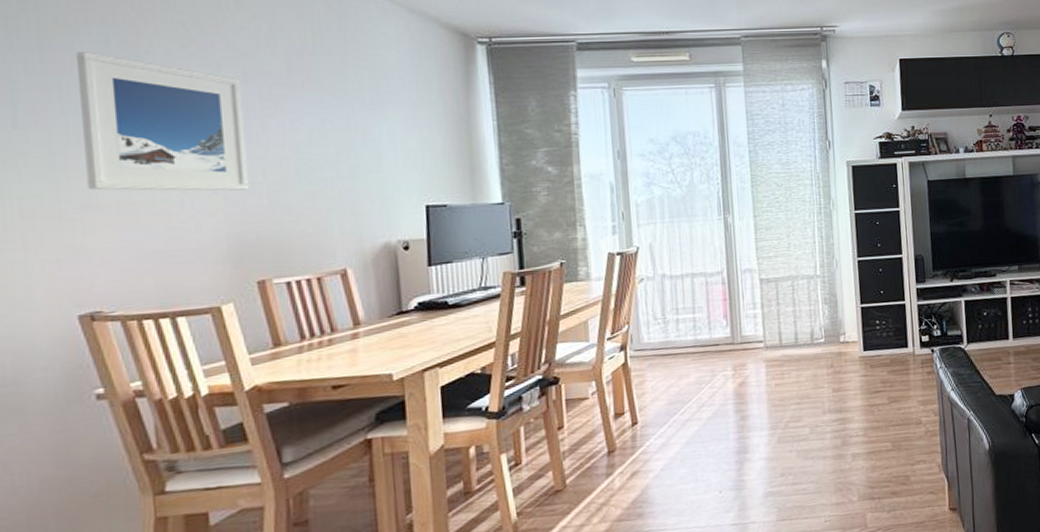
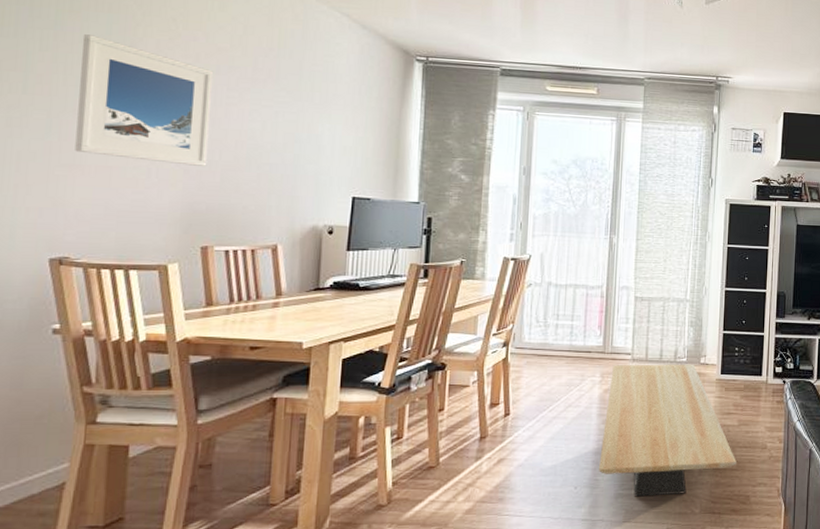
coffee table: none [742,344,891,493] -> present [598,364,737,497]

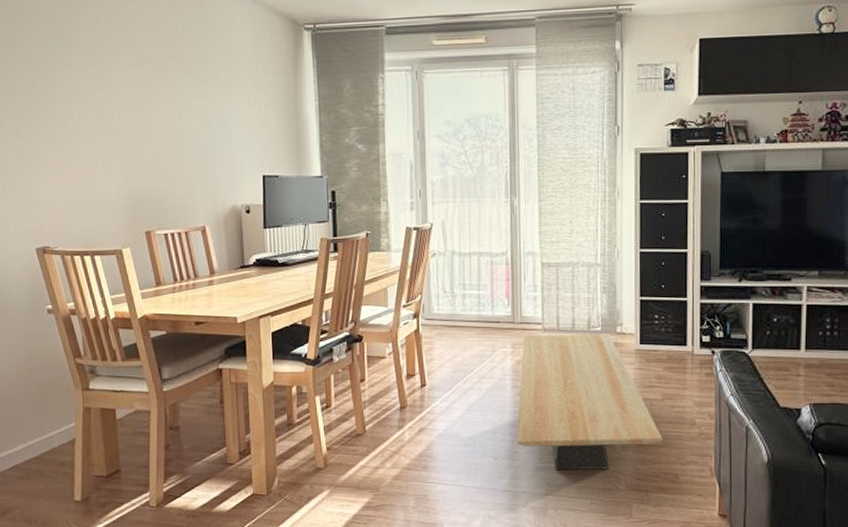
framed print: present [75,34,214,166] -> none [30,42,140,156]

